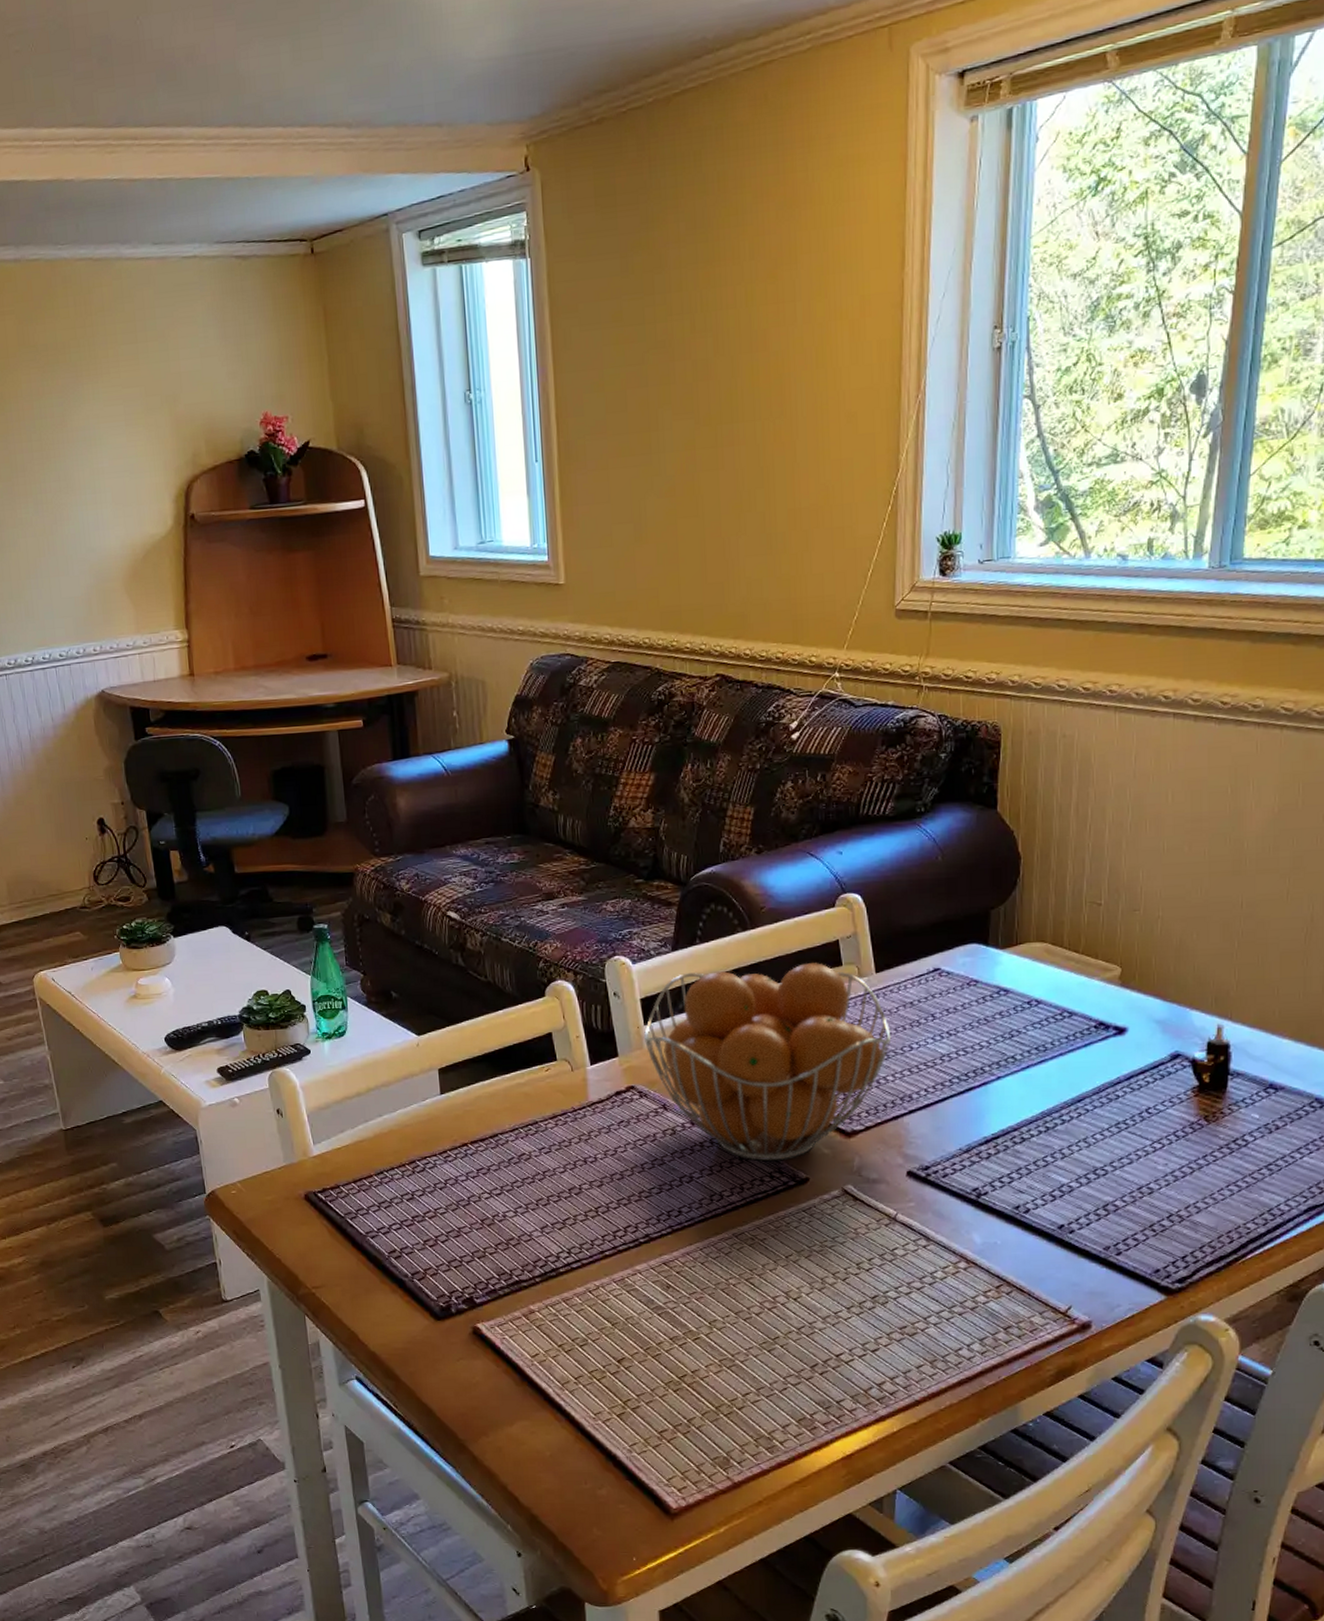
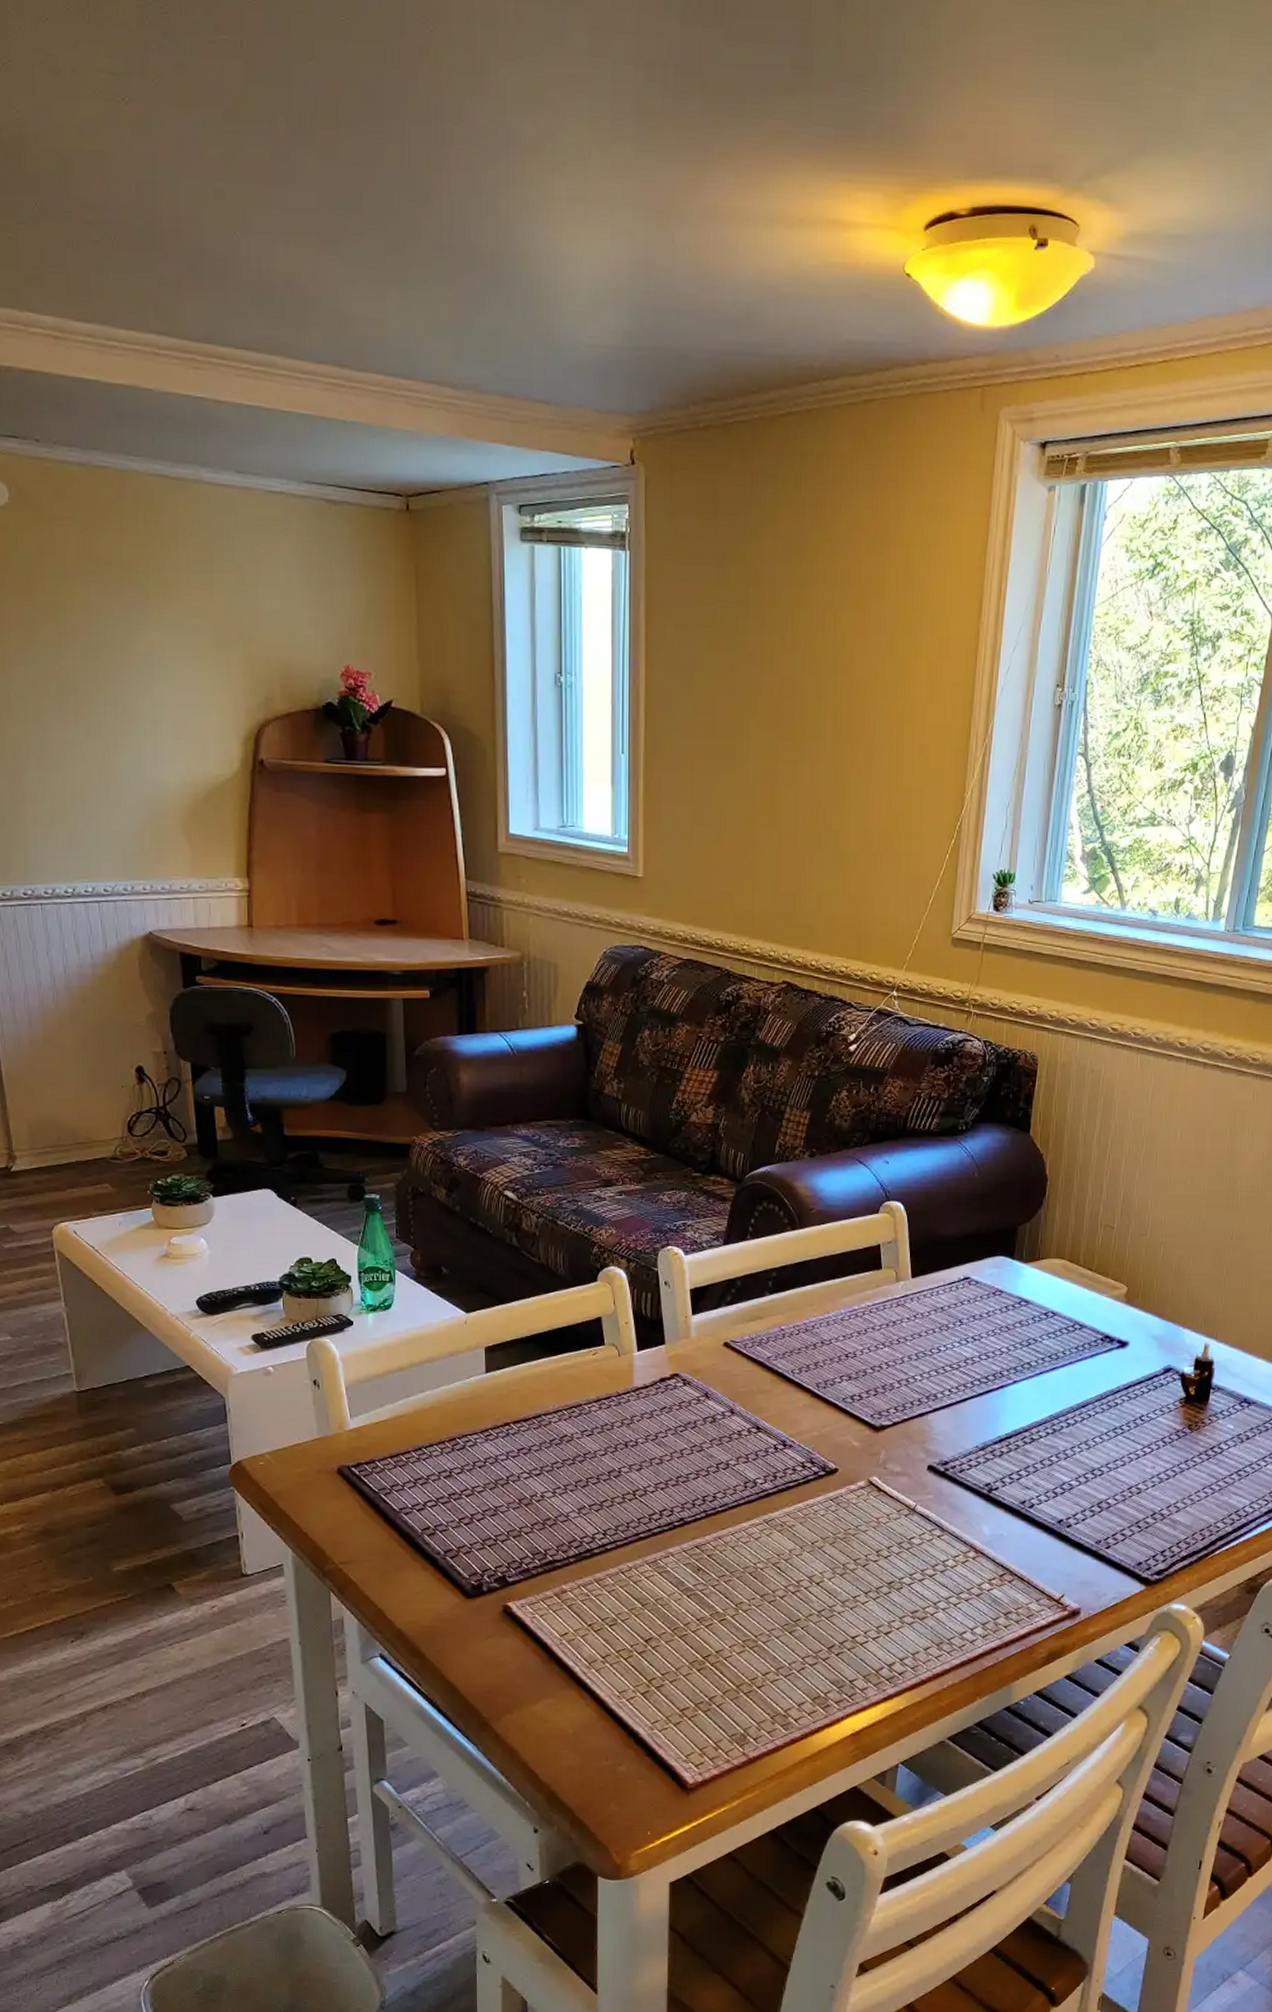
fruit basket: present [643,963,892,1162] -> none [690,1265,922,1452]

